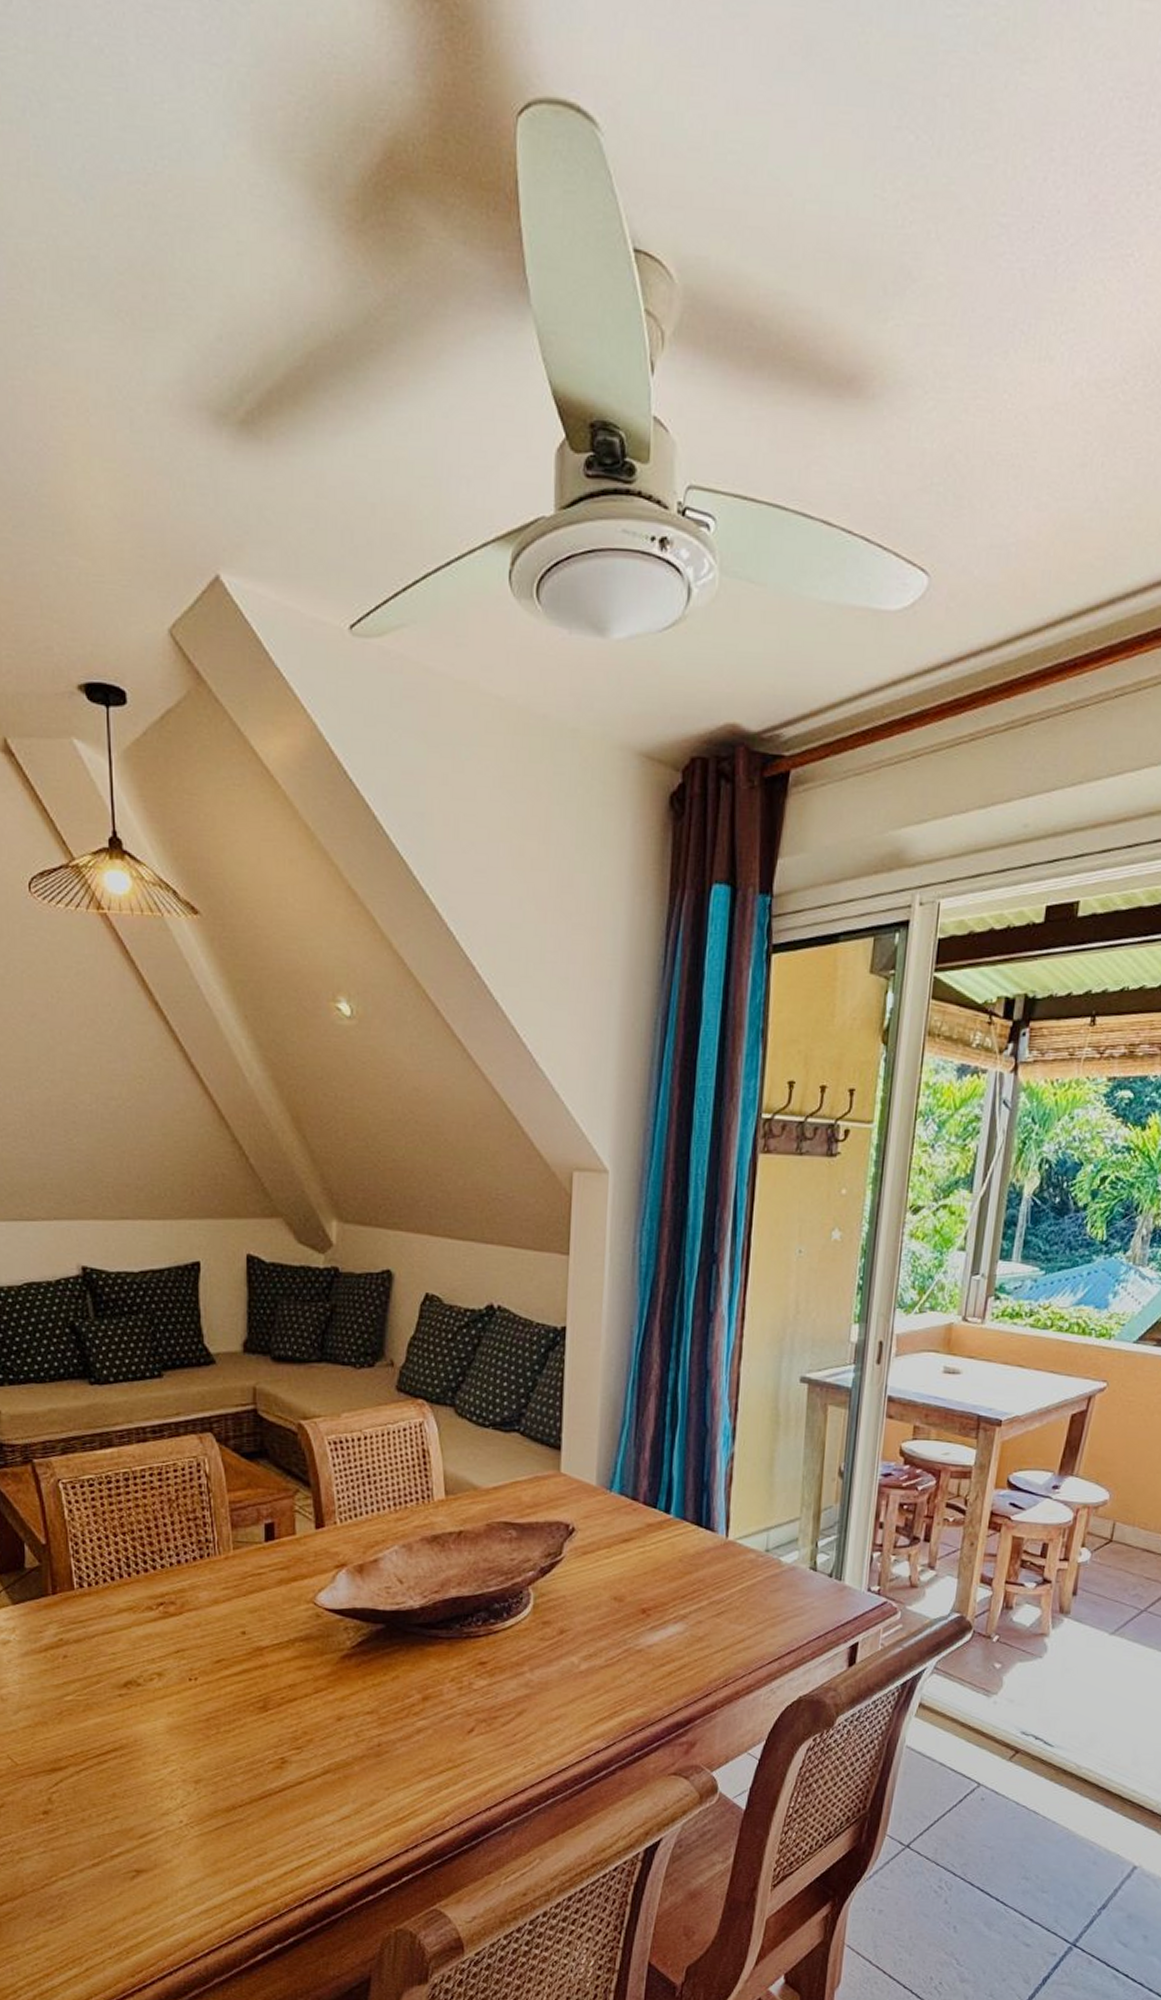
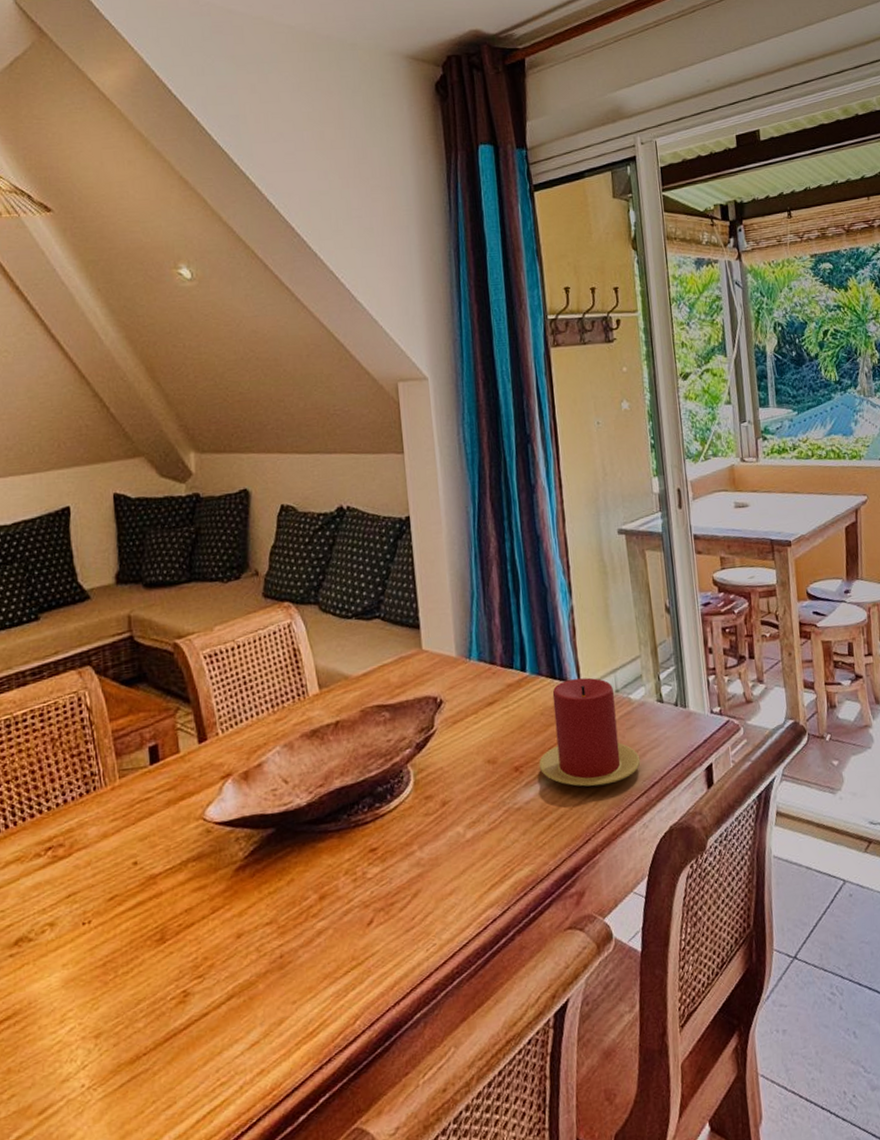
candle: none [668,1530,780,1644] -> present [538,677,641,787]

